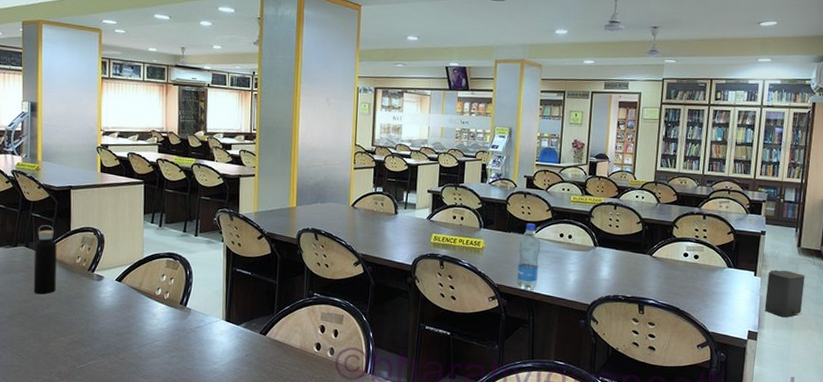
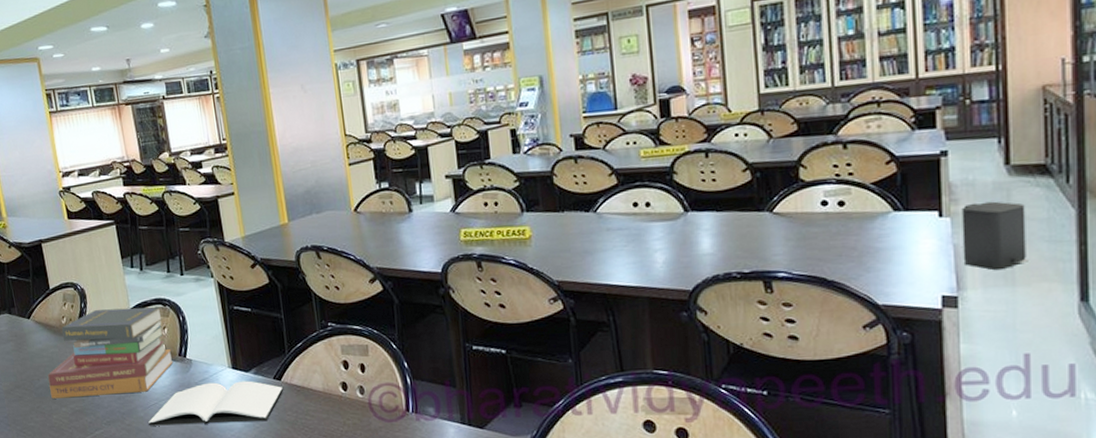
water bottle: present [33,225,57,295] -> none [17,287,47,364]
books: none [53,255,174,332] -> present [48,307,173,399]
book: none [141,330,267,369] -> present [148,381,284,426]
bottle: present [517,223,540,291] -> none [579,194,612,285]

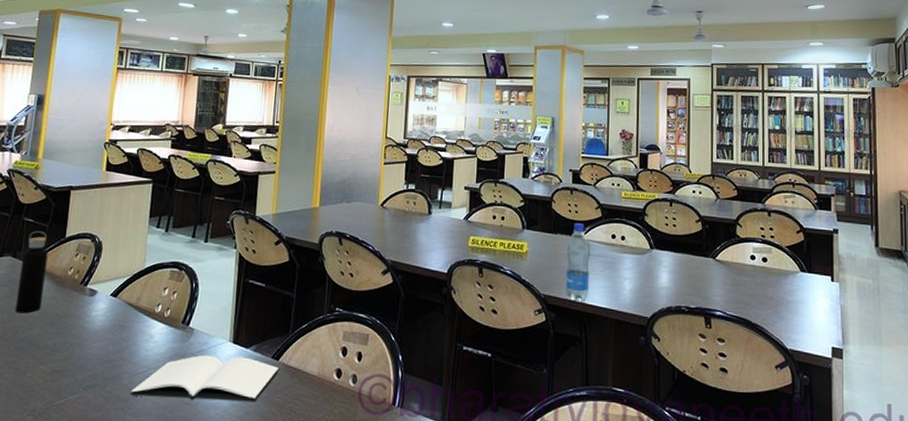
water bottle: none [17,287,47,364] -> present [14,231,48,313]
books: present [48,307,173,399] -> none [32,265,176,358]
bottle: none [579,194,612,285] -> present [566,222,590,303]
pedal bin: present [961,201,1028,271] -> none [847,273,890,331]

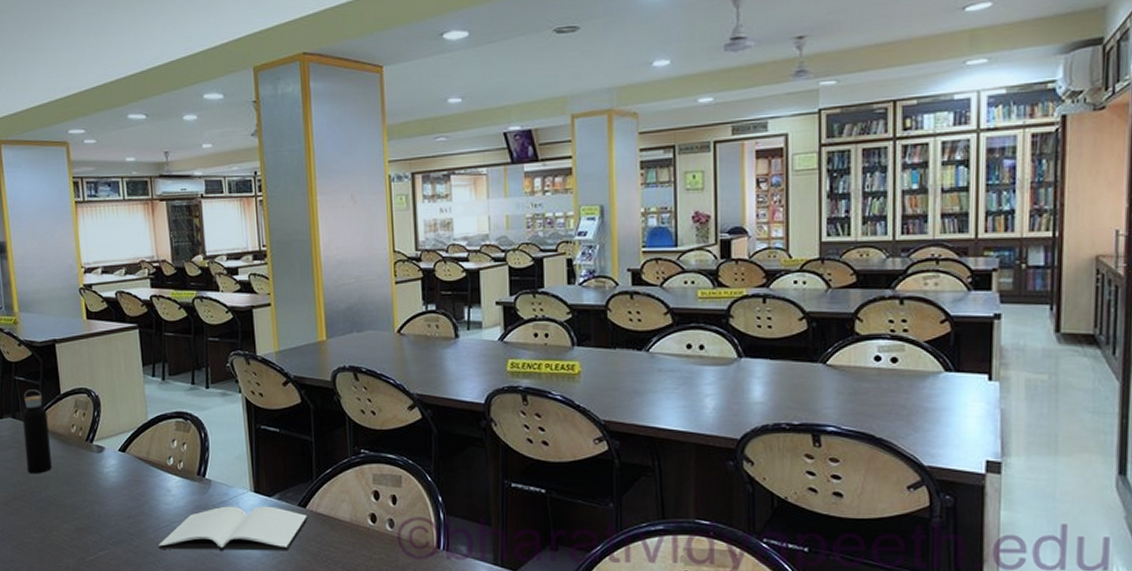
bottle: present [566,222,590,303] -> none [630,333,661,427]

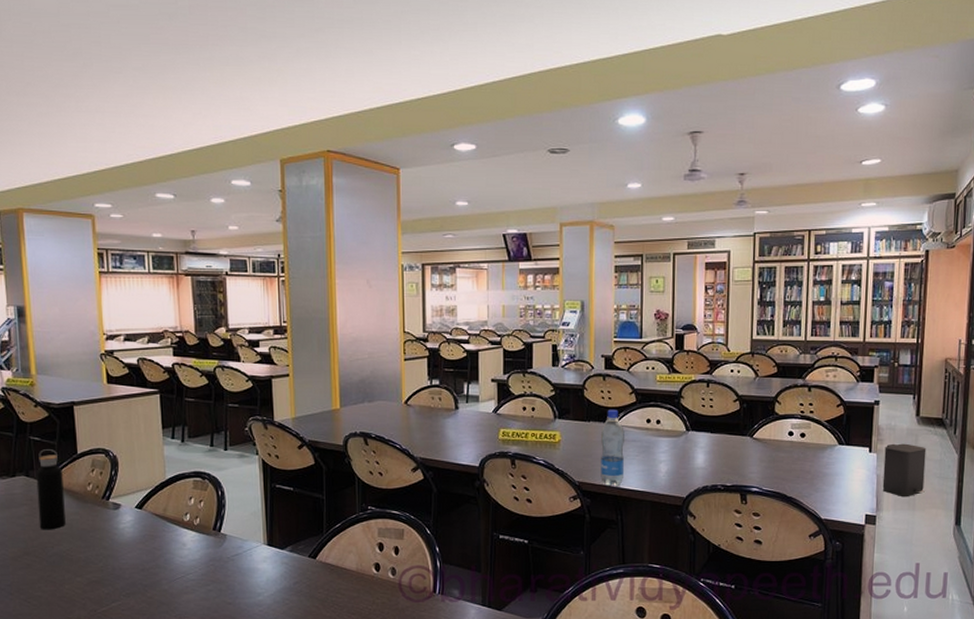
book: present [158,506,309,551] -> none [172,558,318,599]
bottle: none [630,333,661,427] -> present [600,409,625,487]
pedal bin: none [1009,368,1072,439] -> present [882,443,927,497]

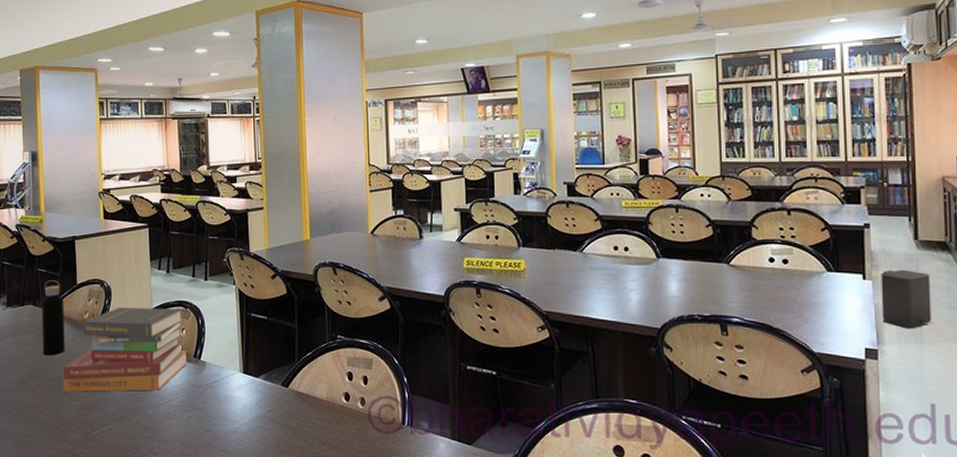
books: none [64,479,206,568] -> present [63,308,188,392]
bottle: present [600,409,625,487] -> none [567,236,594,317]

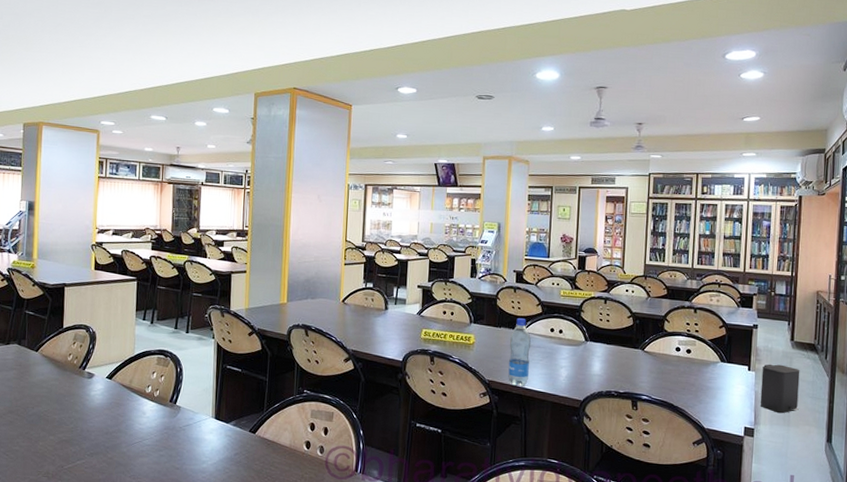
water bottle: present [41,280,65,356] -> none [24,322,49,393]
books: present [63,308,188,392] -> none [42,352,164,430]
bottle: none [567,236,594,317] -> present [508,317,531,387]

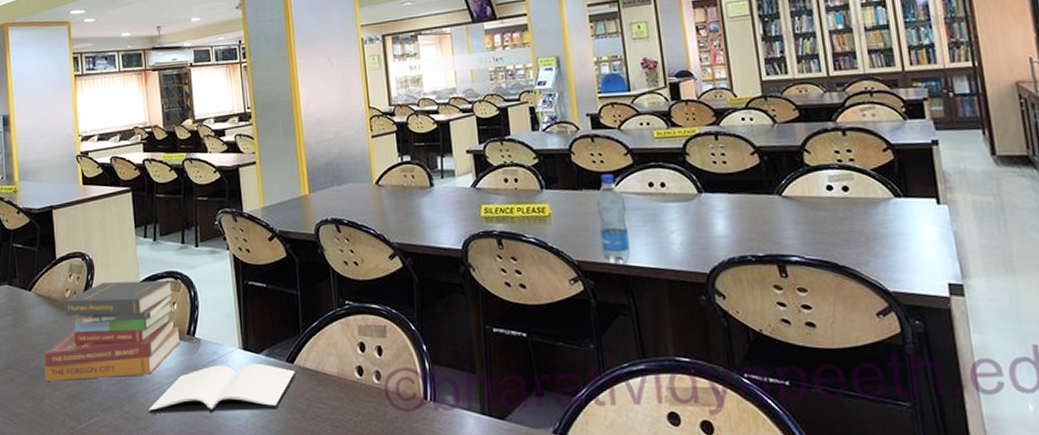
books: none [42,352,164,430] -> present [44,280,181,381]
book: none [129,428,257,468] -> present [149,363,297,414]
pedal bin: present [760,364,800,414] -> none [957,190,1025,259]

